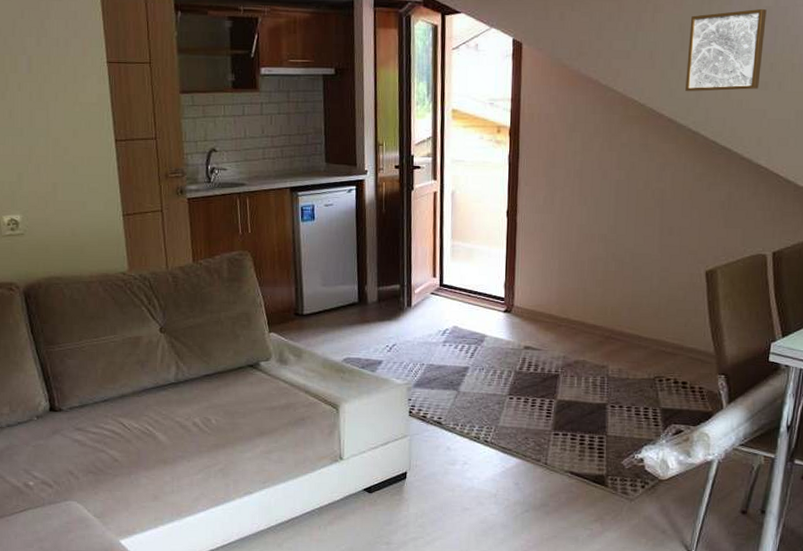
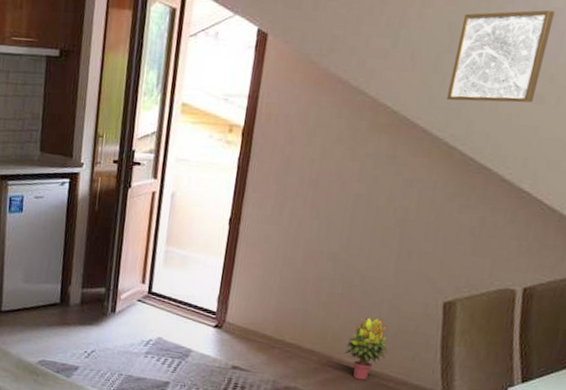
potted plant: none [623,290,662,348] -> present [343,316,388,380]

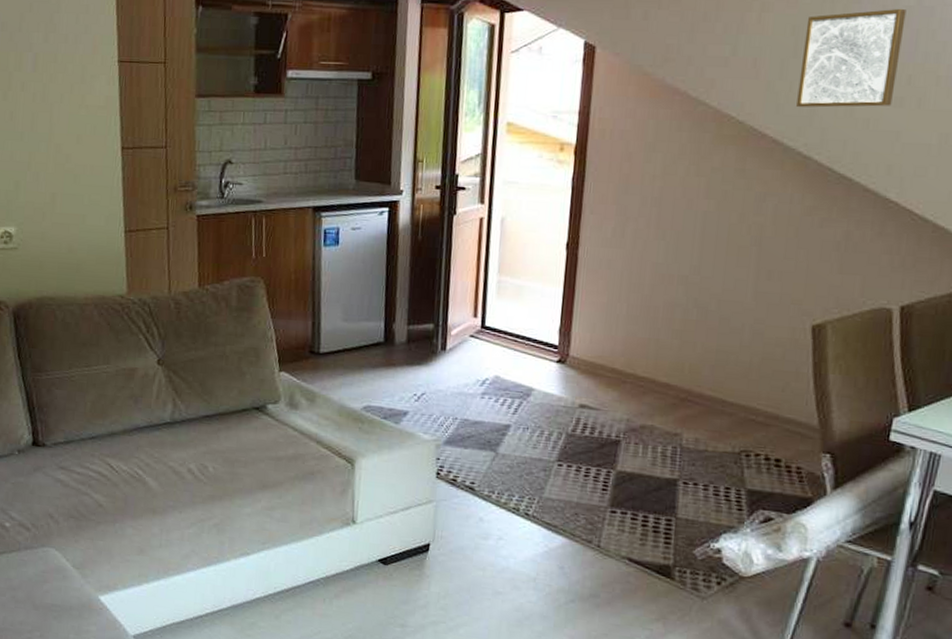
potted plant: present [343,316,388,380] -> none [703,344,753,415]

